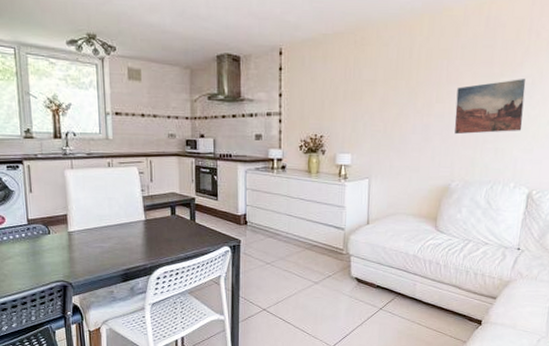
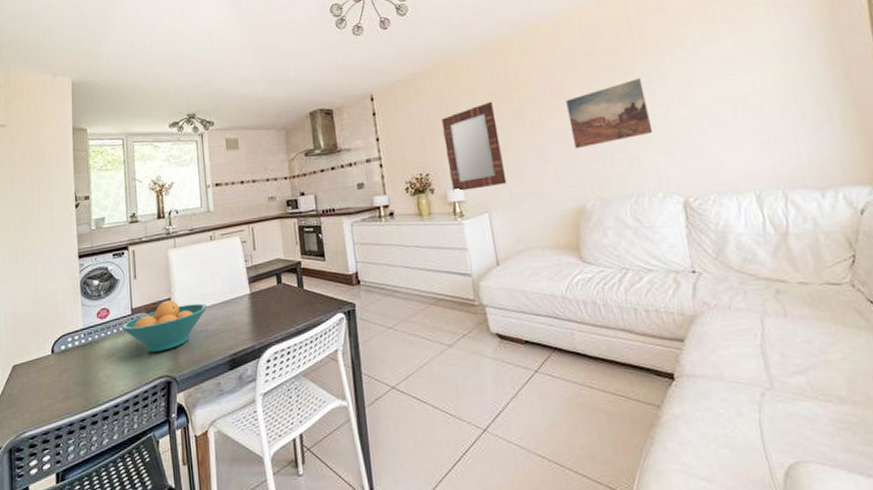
fruit bowl: none [17,217,103,260] -> present [121,300,208,353]
home mirror: none [341,76,393,157] -> present [441,101,507,192]

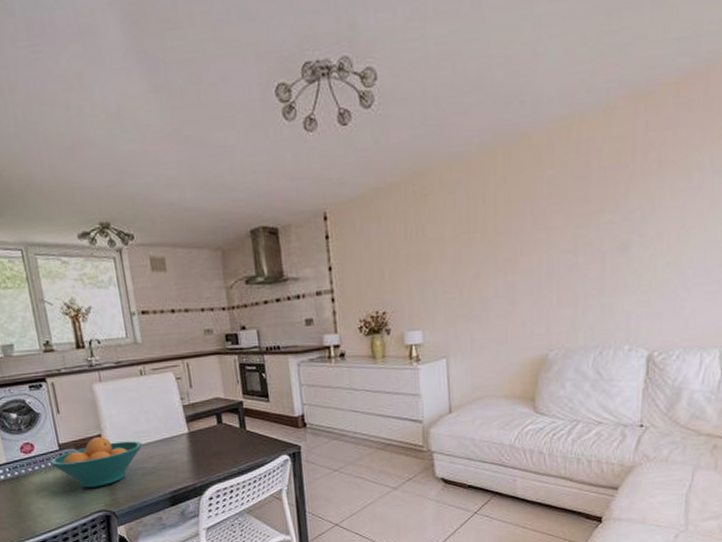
home mirror: present [441,101,507,192] -> none [405,230,470,334]
wall art: present [566,78,653,149] -> none [546,213,634,293]

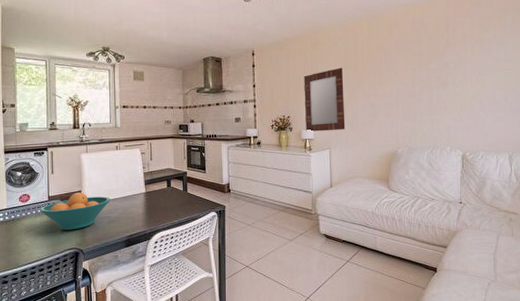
home mirror: none [405,230,470,334] -> present [304,67,345,132]

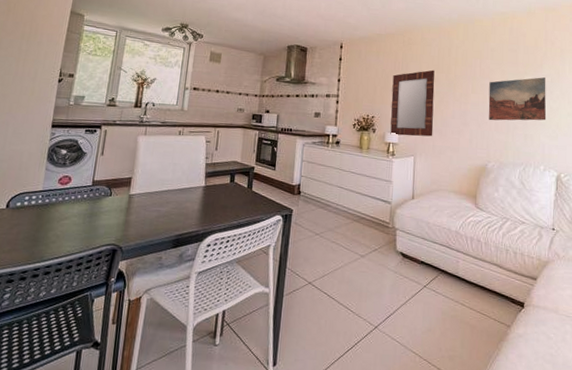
fruit bowl: present [39,193,111,230] -> none [79,179,164,223]
wall art: none [395,64,451,110] -> present [488,77,547,121]

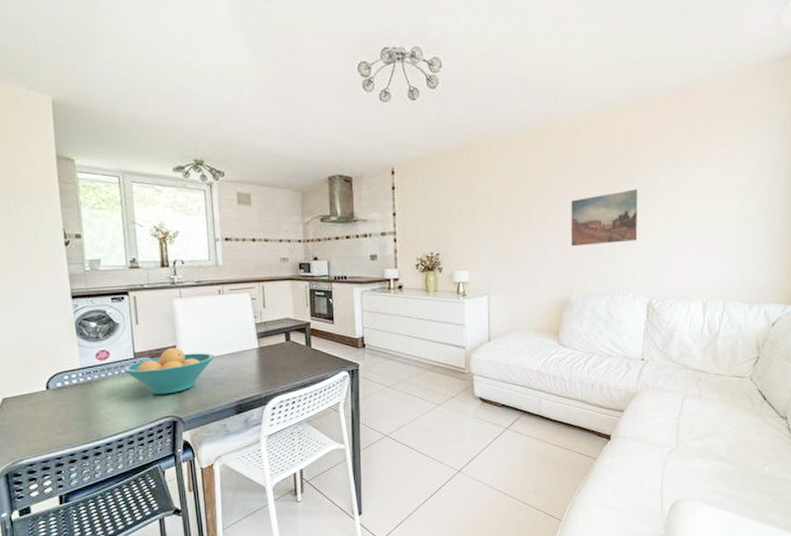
fruit bowl: none [79,179,164,223] -> present [122,348,215,394]
home mirror: present [390,70,435,137] -> none [457,191,508,273]

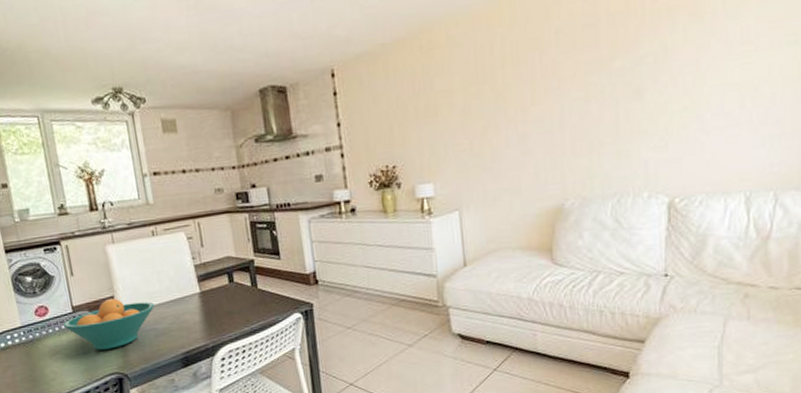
wall art: present [570,189,638,247] -> none [557,58,649,141]

